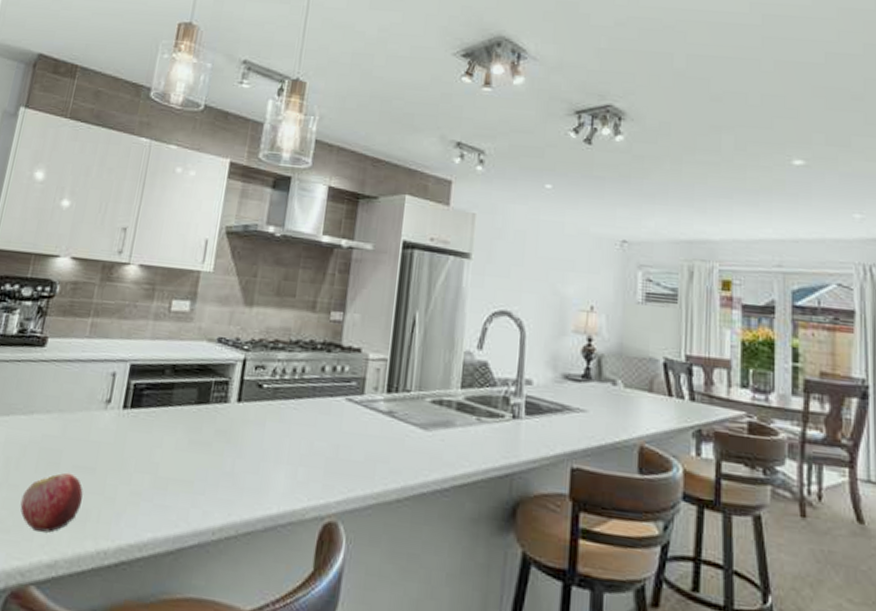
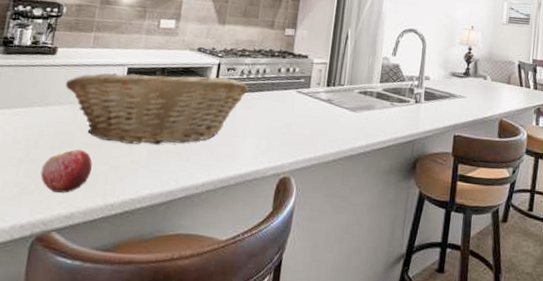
fruit basket: none [54,369,283,470] -> present [65,71,249,145]

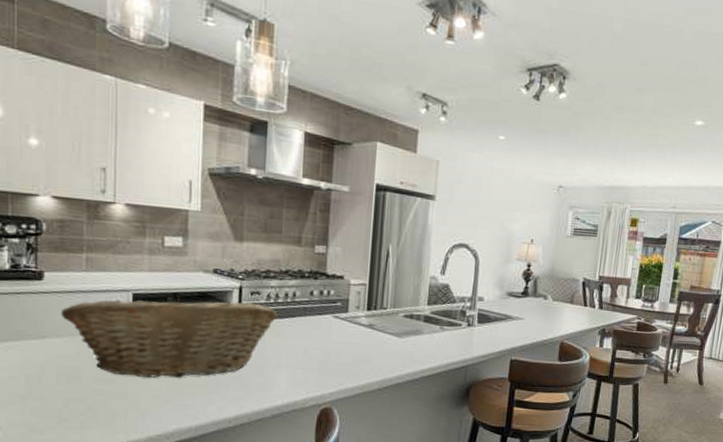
apple: present [40,149,93,193] -> none [49,384,107,431]

